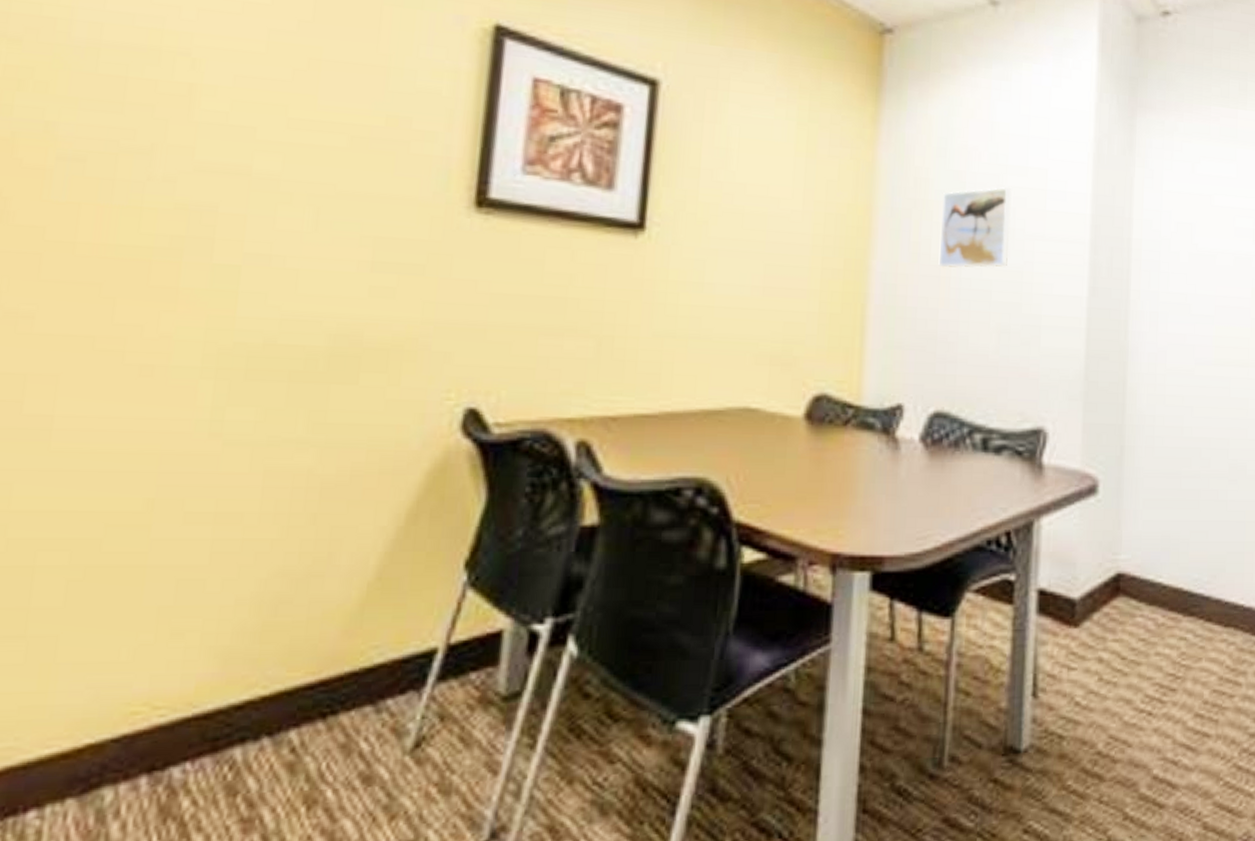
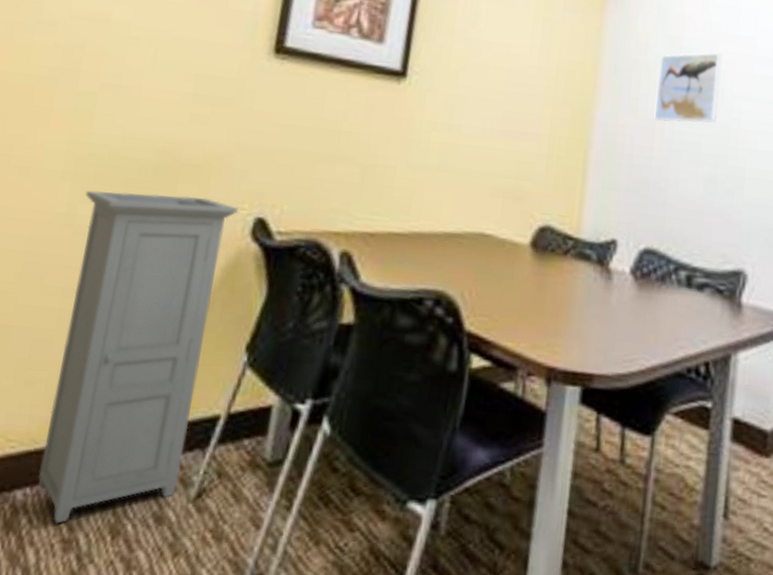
cabinet: none [200,387,443,801] -> present [38,190,239,524]

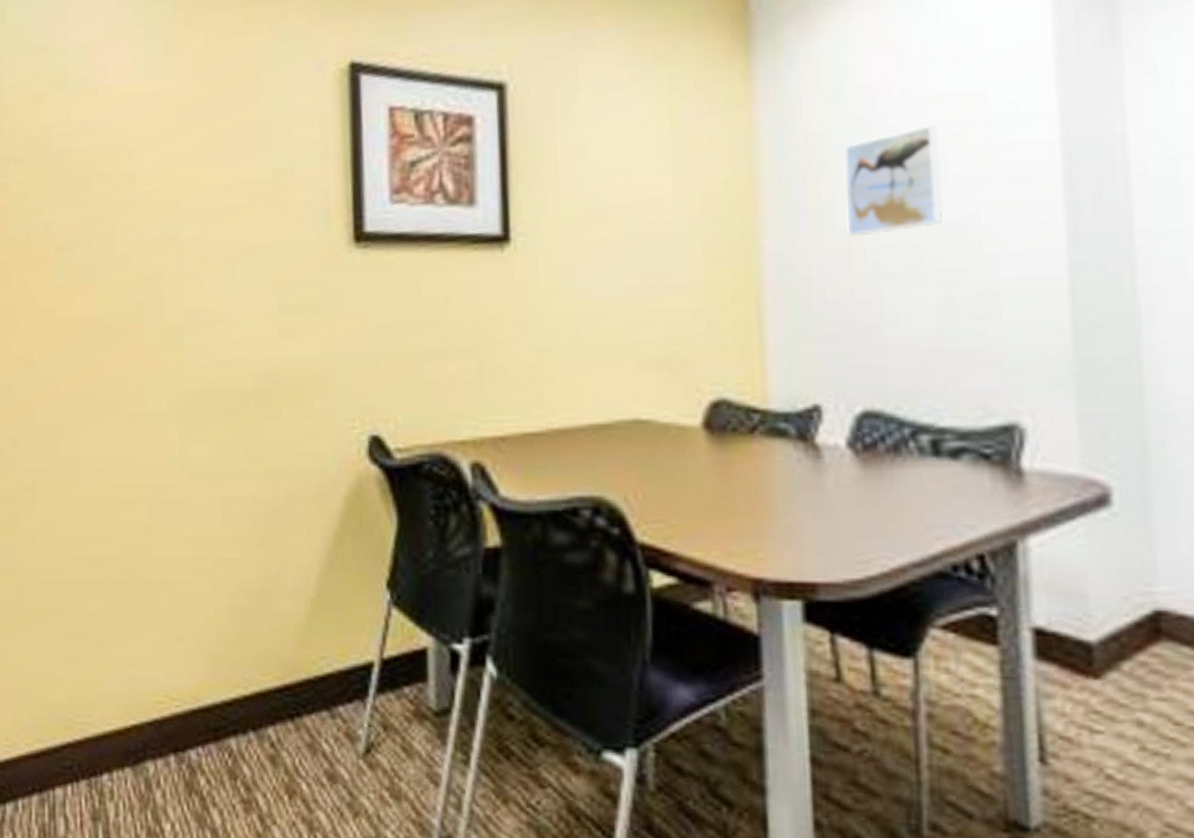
cabinet: present [38,190,239,524] -> none [193,421,351,784]

